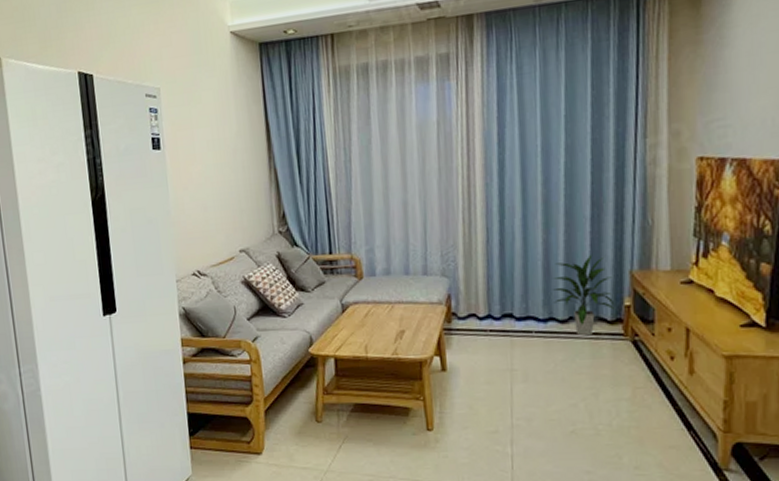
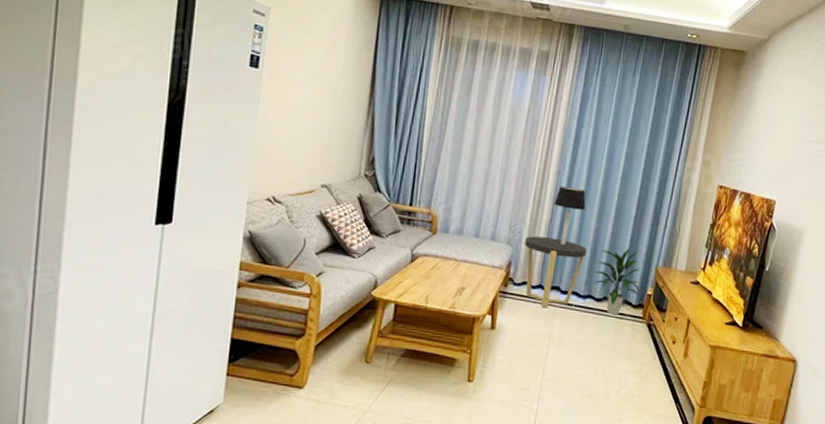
side table: none [461,259,539,340] -> present [524,236,588,308]
table lamp: none [487,198,526,266] -> present [554,186,586,245]

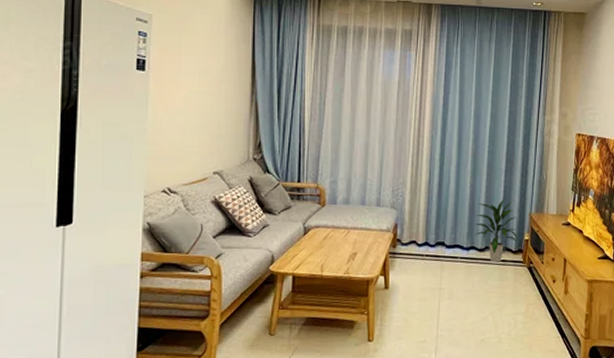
side table: present [524,236,588,308] -> none [408,198,466,264]
table lamp: present [554,186,586,245] -> none [431,149,459,203]

